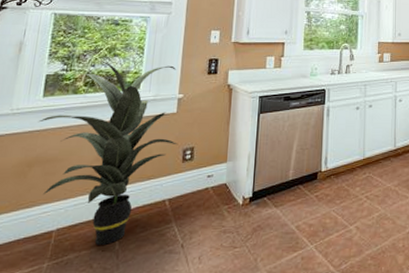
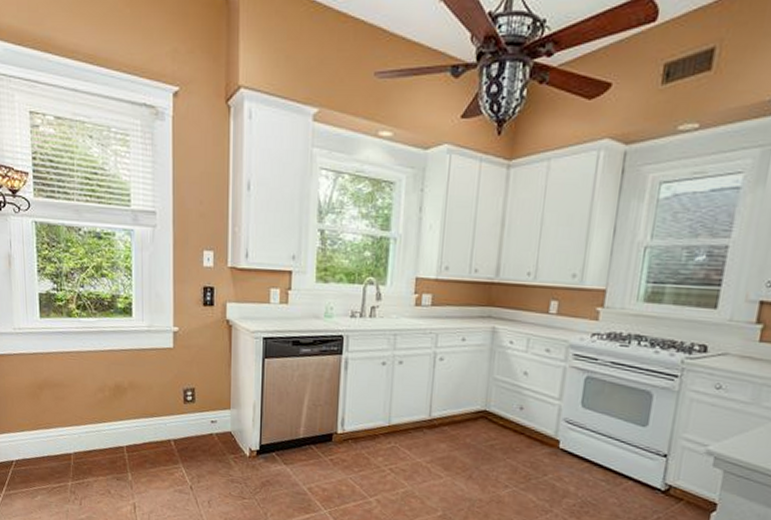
indoor plant: present [38,61,179,245] -> none [40,281,178,475]

